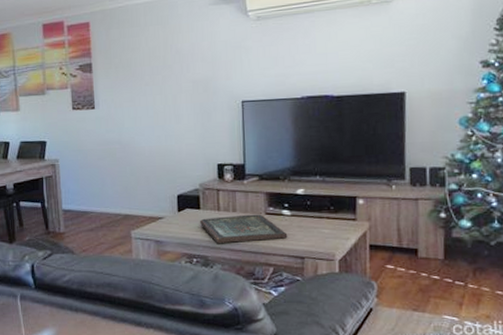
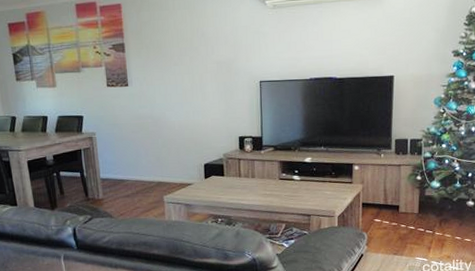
board game: present [200,214,288,244] -> none [224,179,297,206]

